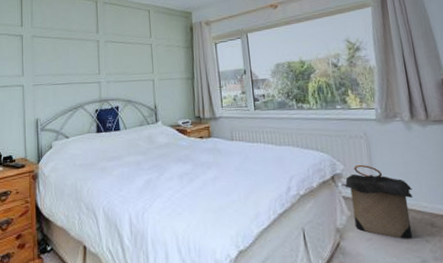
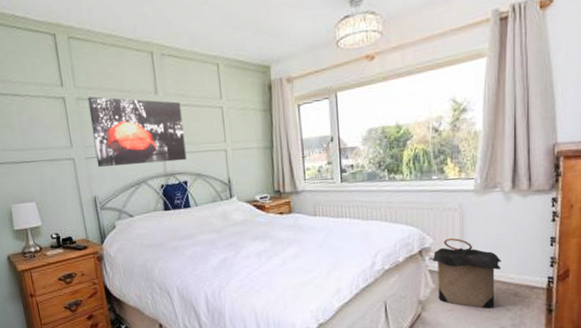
wall art: none [41,34,120,93] -> present [87,96,187,167]

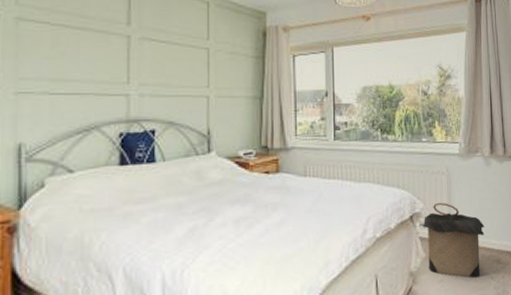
wall art: present [87,96,187,167] -> none [32,18,158,106]

